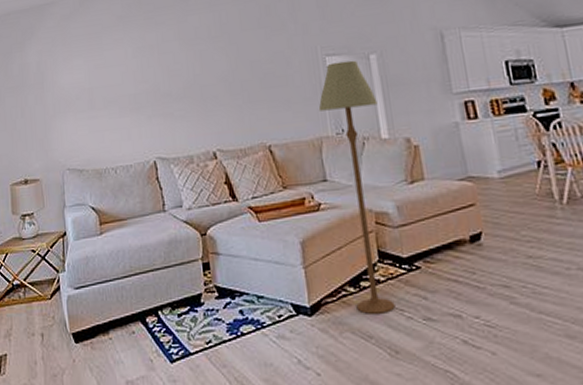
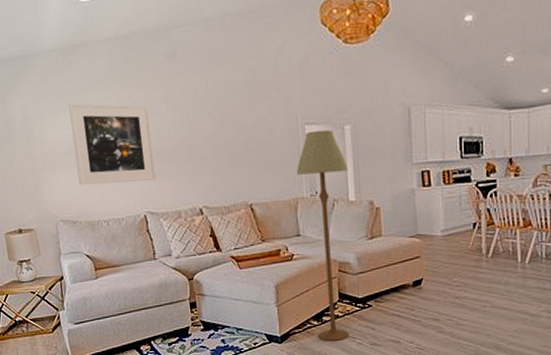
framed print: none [82,45,168,131] -> present [68,103,157,185]

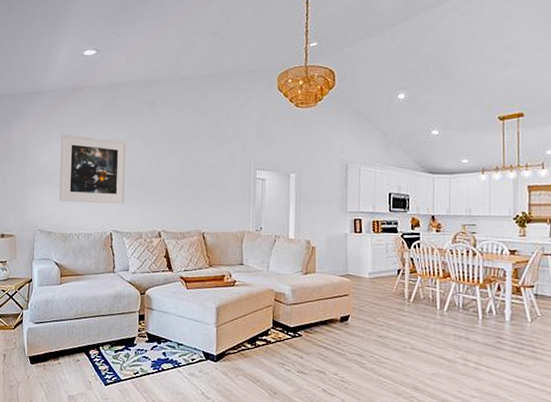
floor lamp: present [296,129,349,341] -> none [245,175,290,365]

